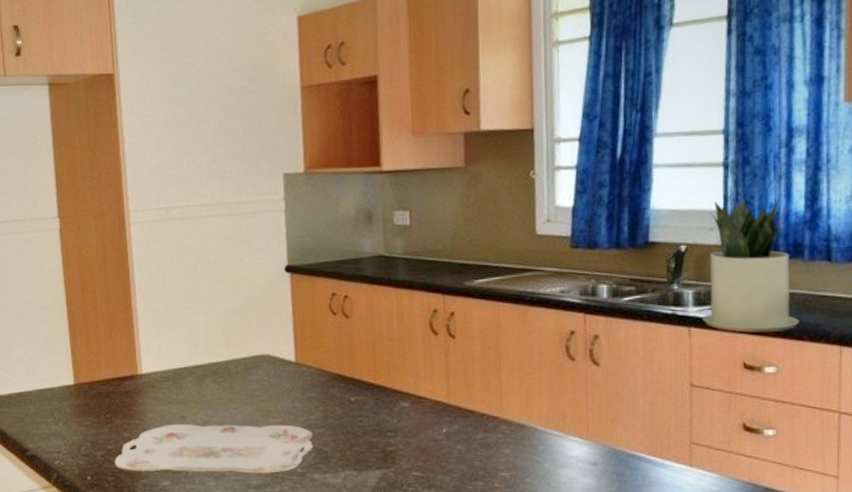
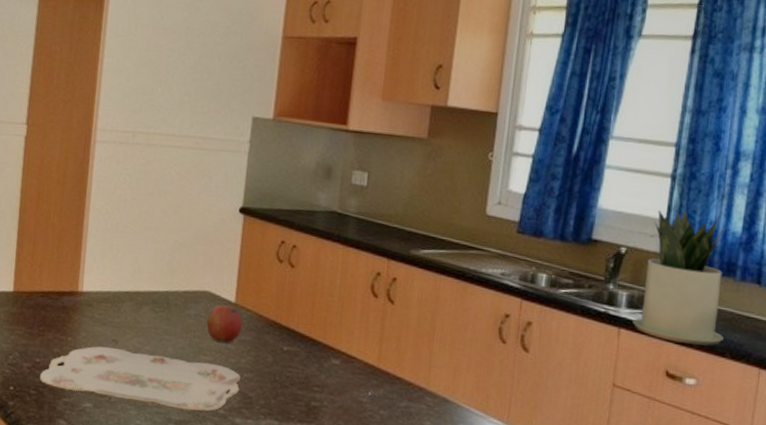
fruit: none [270,365,306,403] -> present [206,304,242,343]

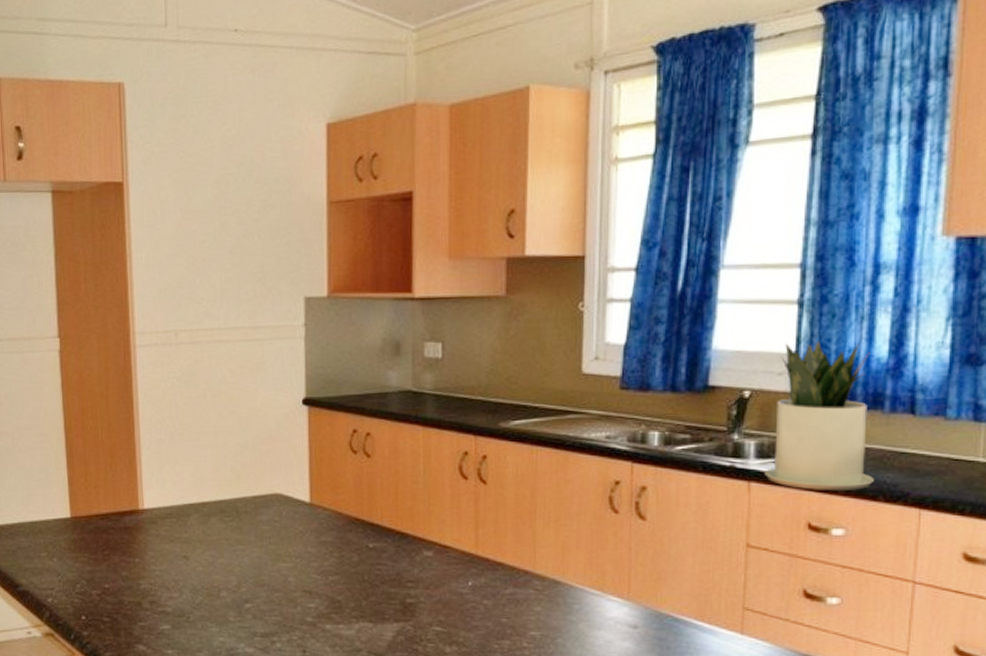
serving tray: present [39,346,240,411] -> none [111,564,326,621]
fruit: present [206,304,242,343] -> none [281,506,320,546]

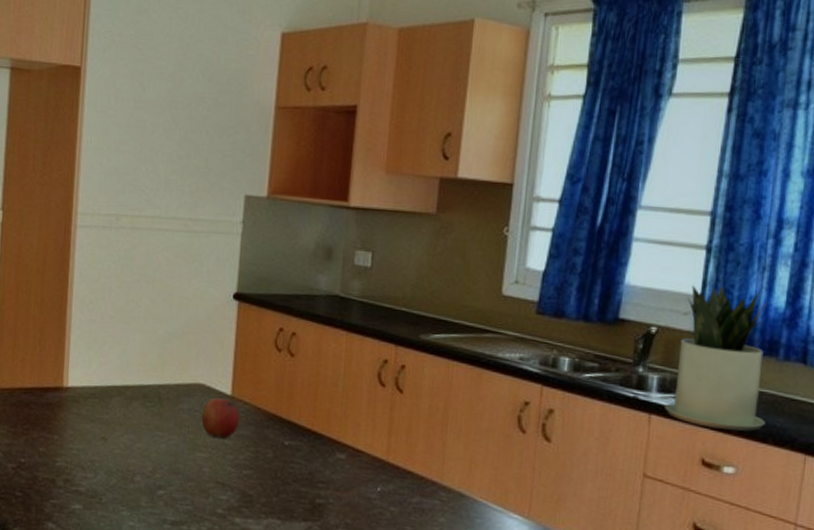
fruit: none [281,506,320,546] -> present [201,397,240,438]

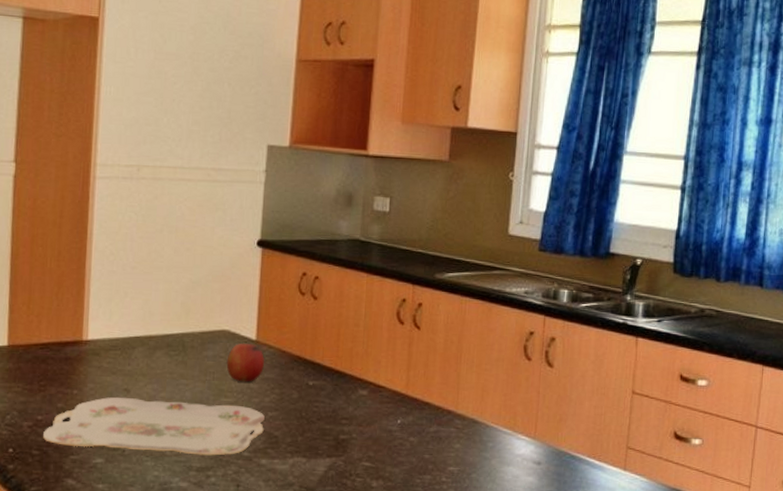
serving tray: none [25,444,239,511] -> present [42,396,265,456]
planter: present [664,286,769,432] -> none [649,222,732,349]

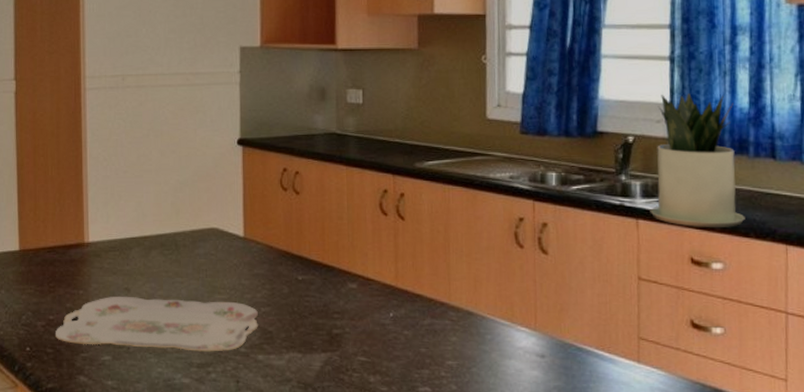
fruit: present [226,342,264,382] -> none [217,240,253,279]
planter: none [649,222,732,349] -> present [650,93,745,228]

